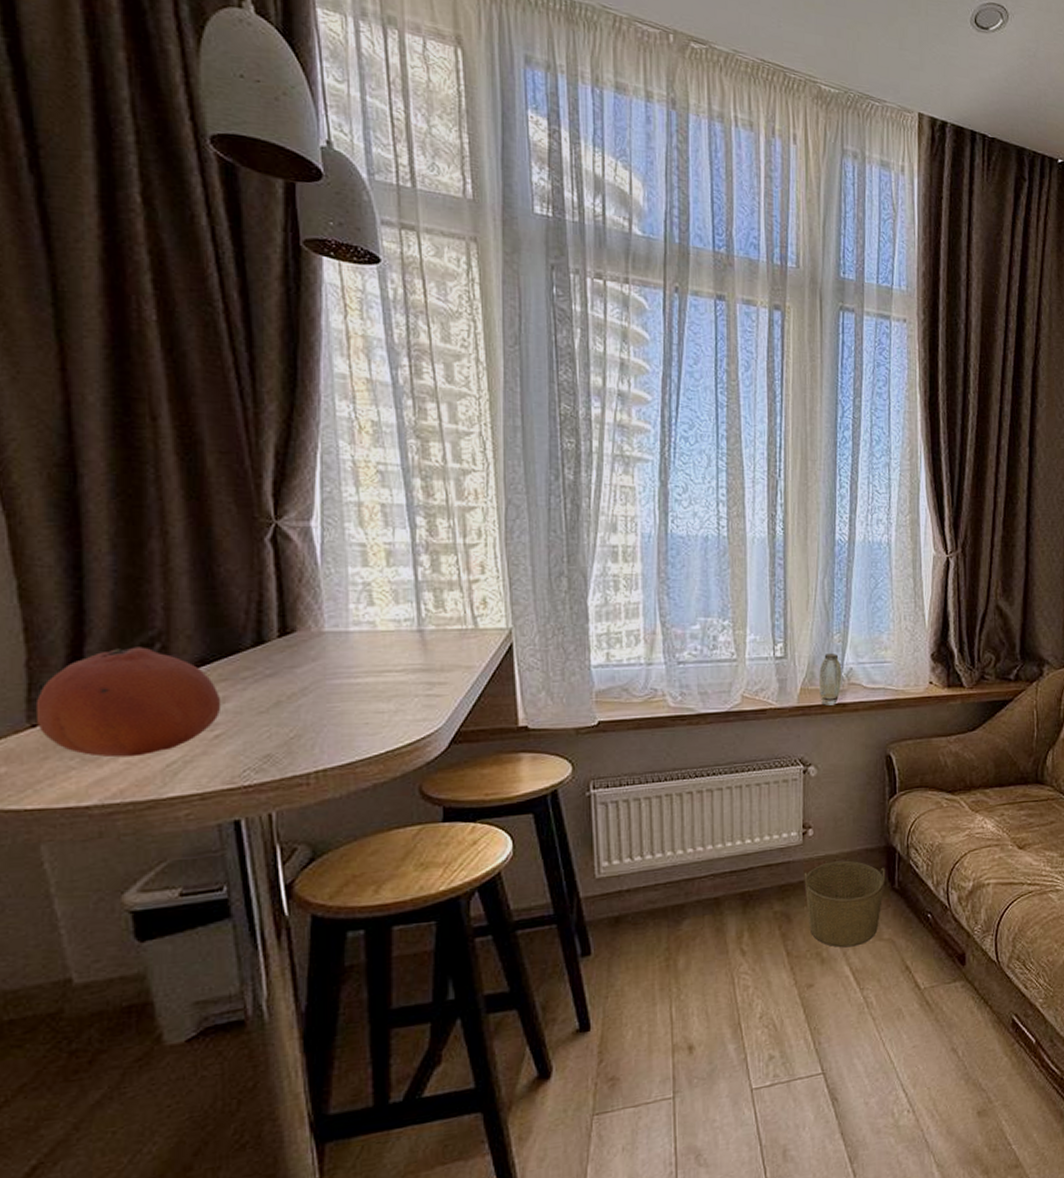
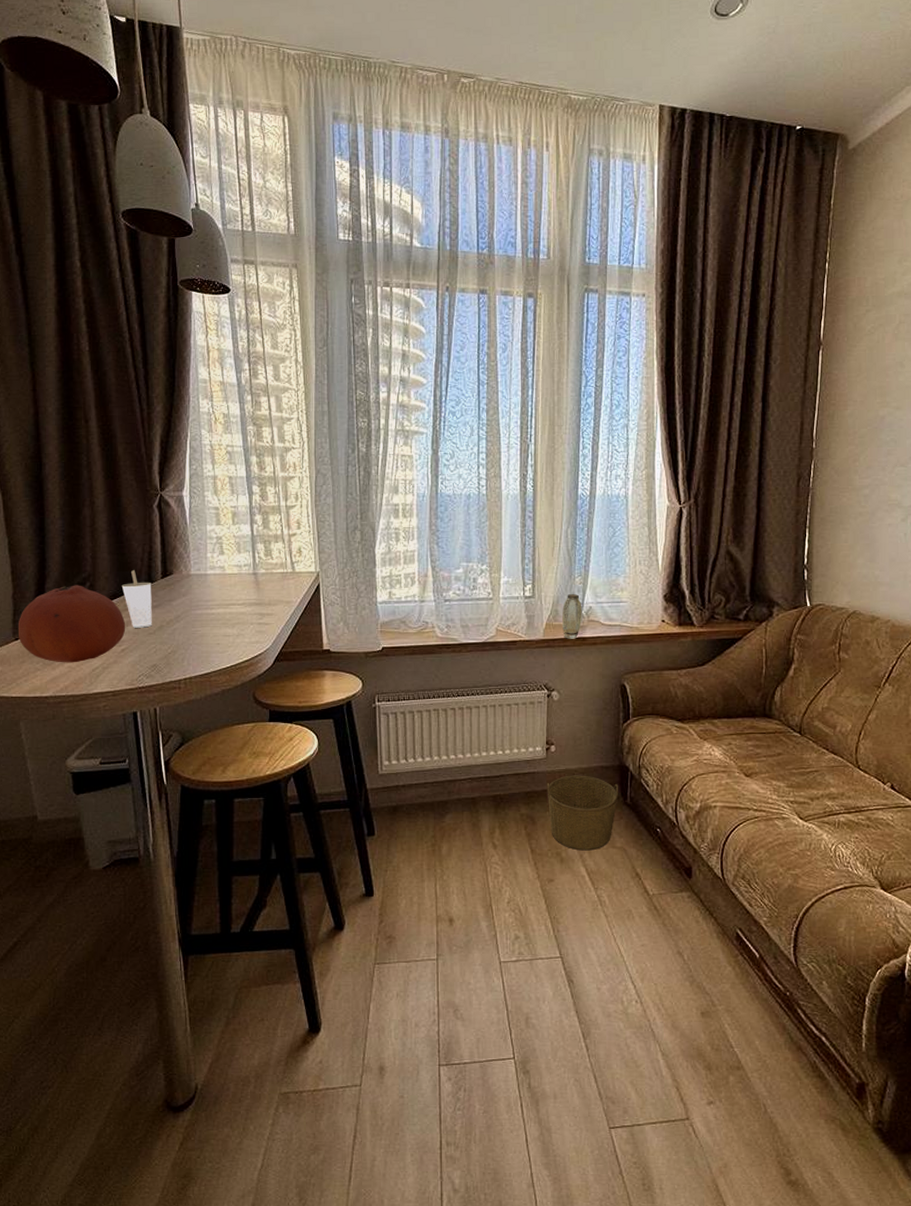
cup: none [213,625,264,705] -> present [121,569,152,628]

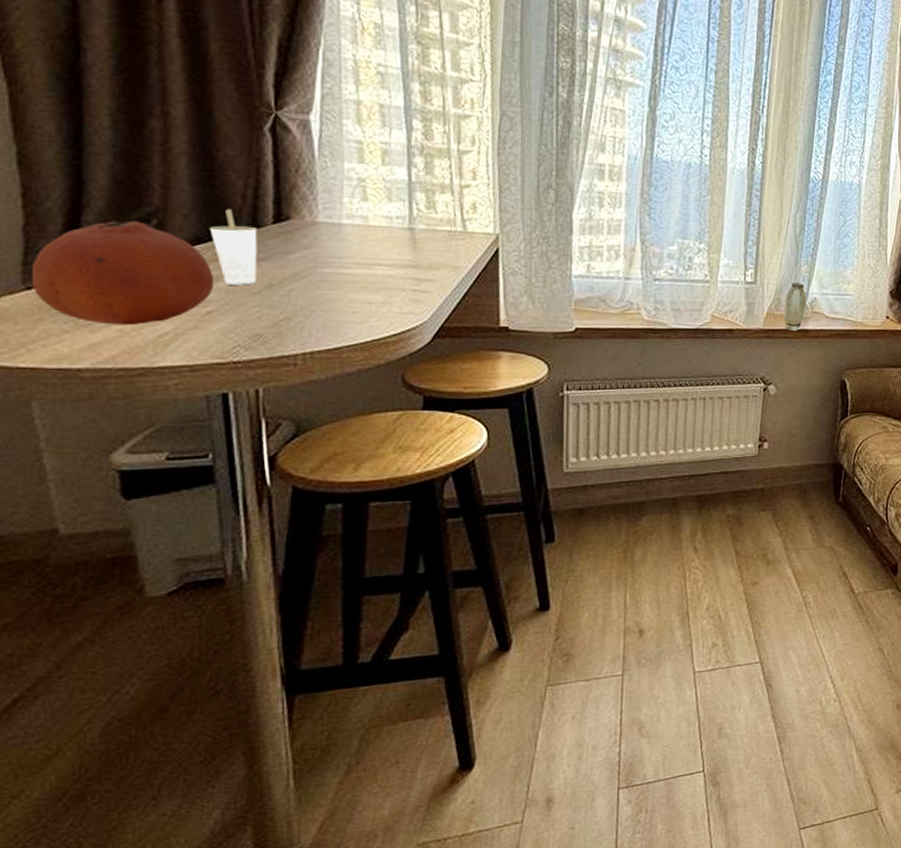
basket: present [546,775,619,851] -> none [756,473,832,552]

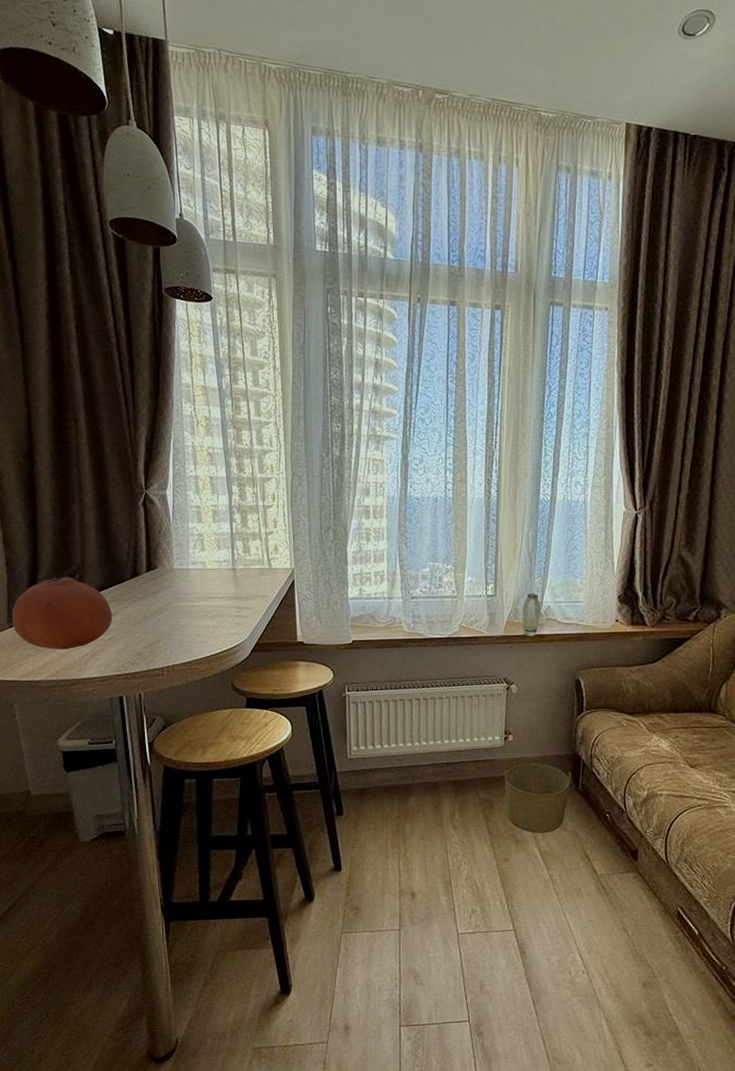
cup: present [209,208,258,286] -> none [108,563,137,618]
basket: none [756,473,832,552] -> present [504,763,572,833]

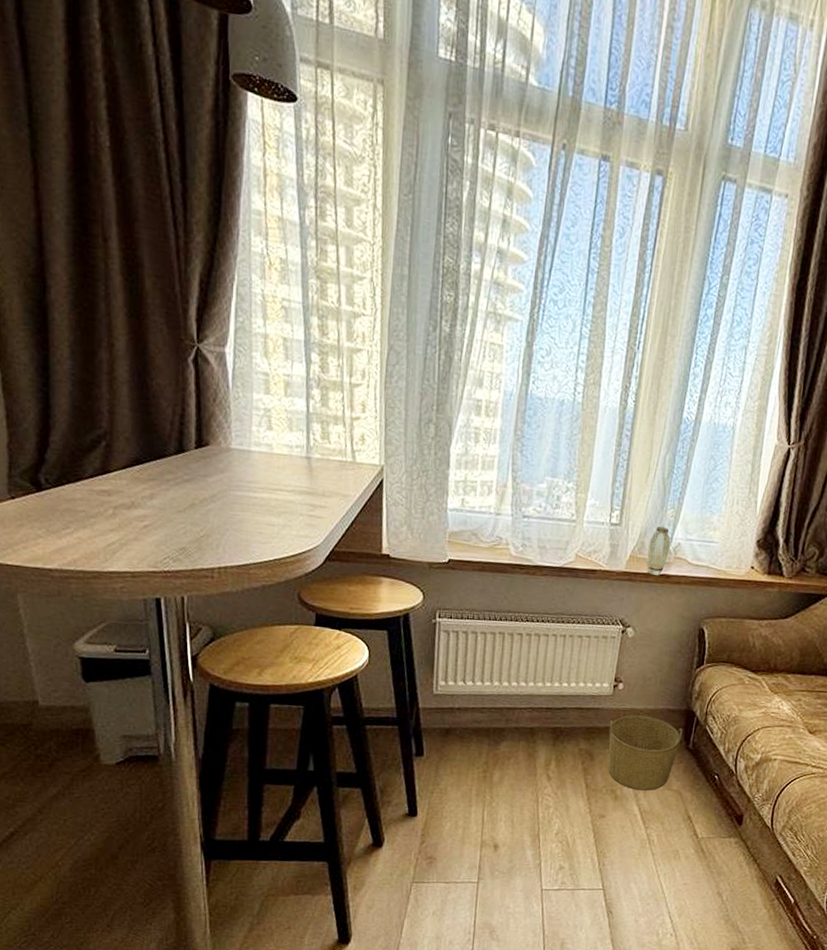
fruit: present [12,577,113,650] -> none [14,441,150,534]

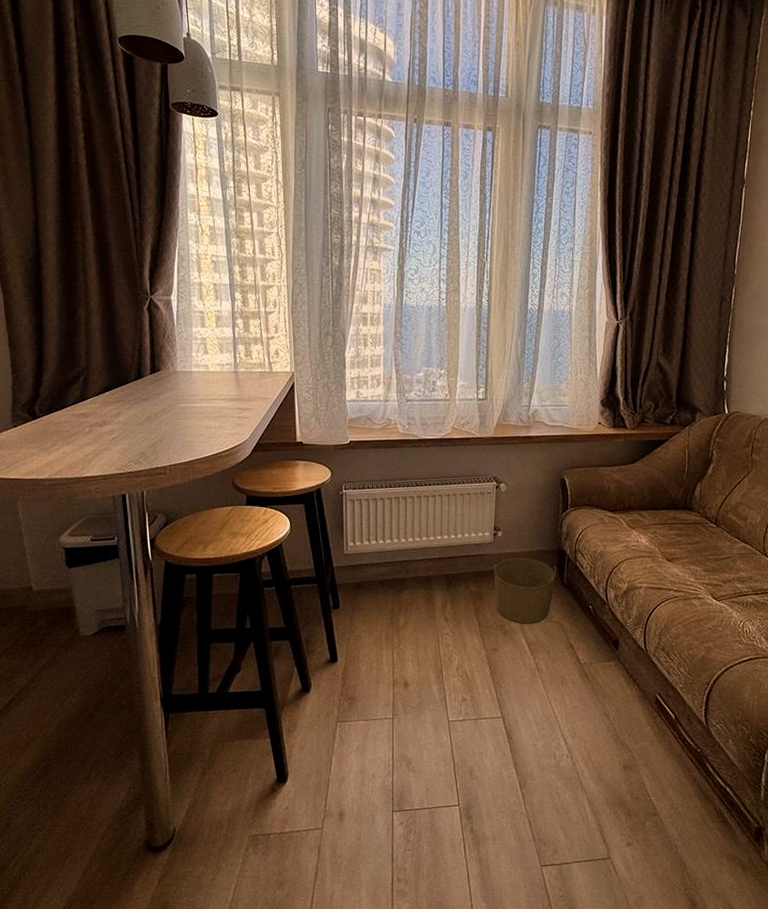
vase: present [646,527,671,575] -> none [510,398,529,437]

